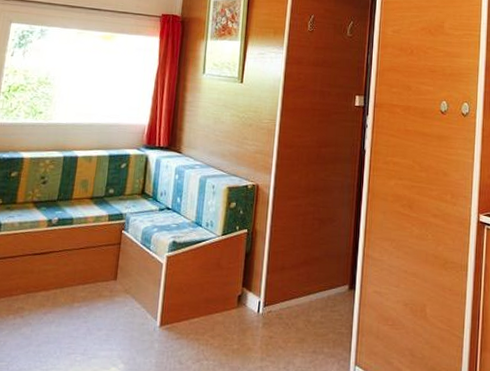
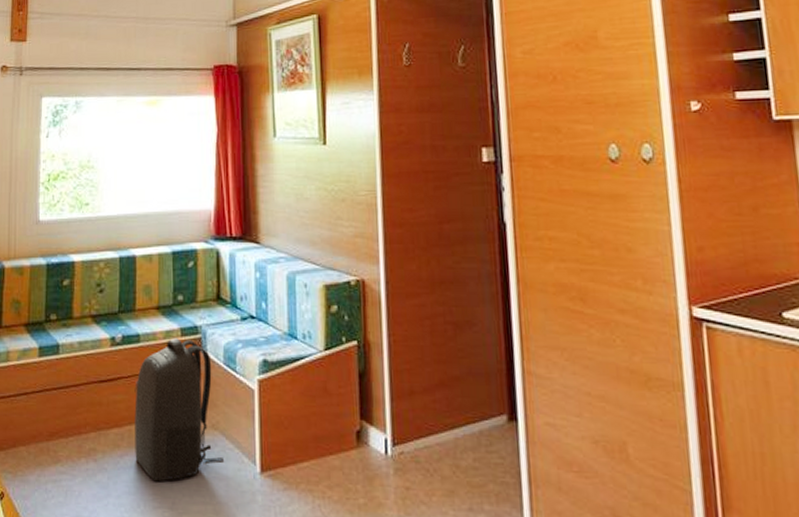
backpack: none [57,222,131,334] -> present [134,338,223,482]

